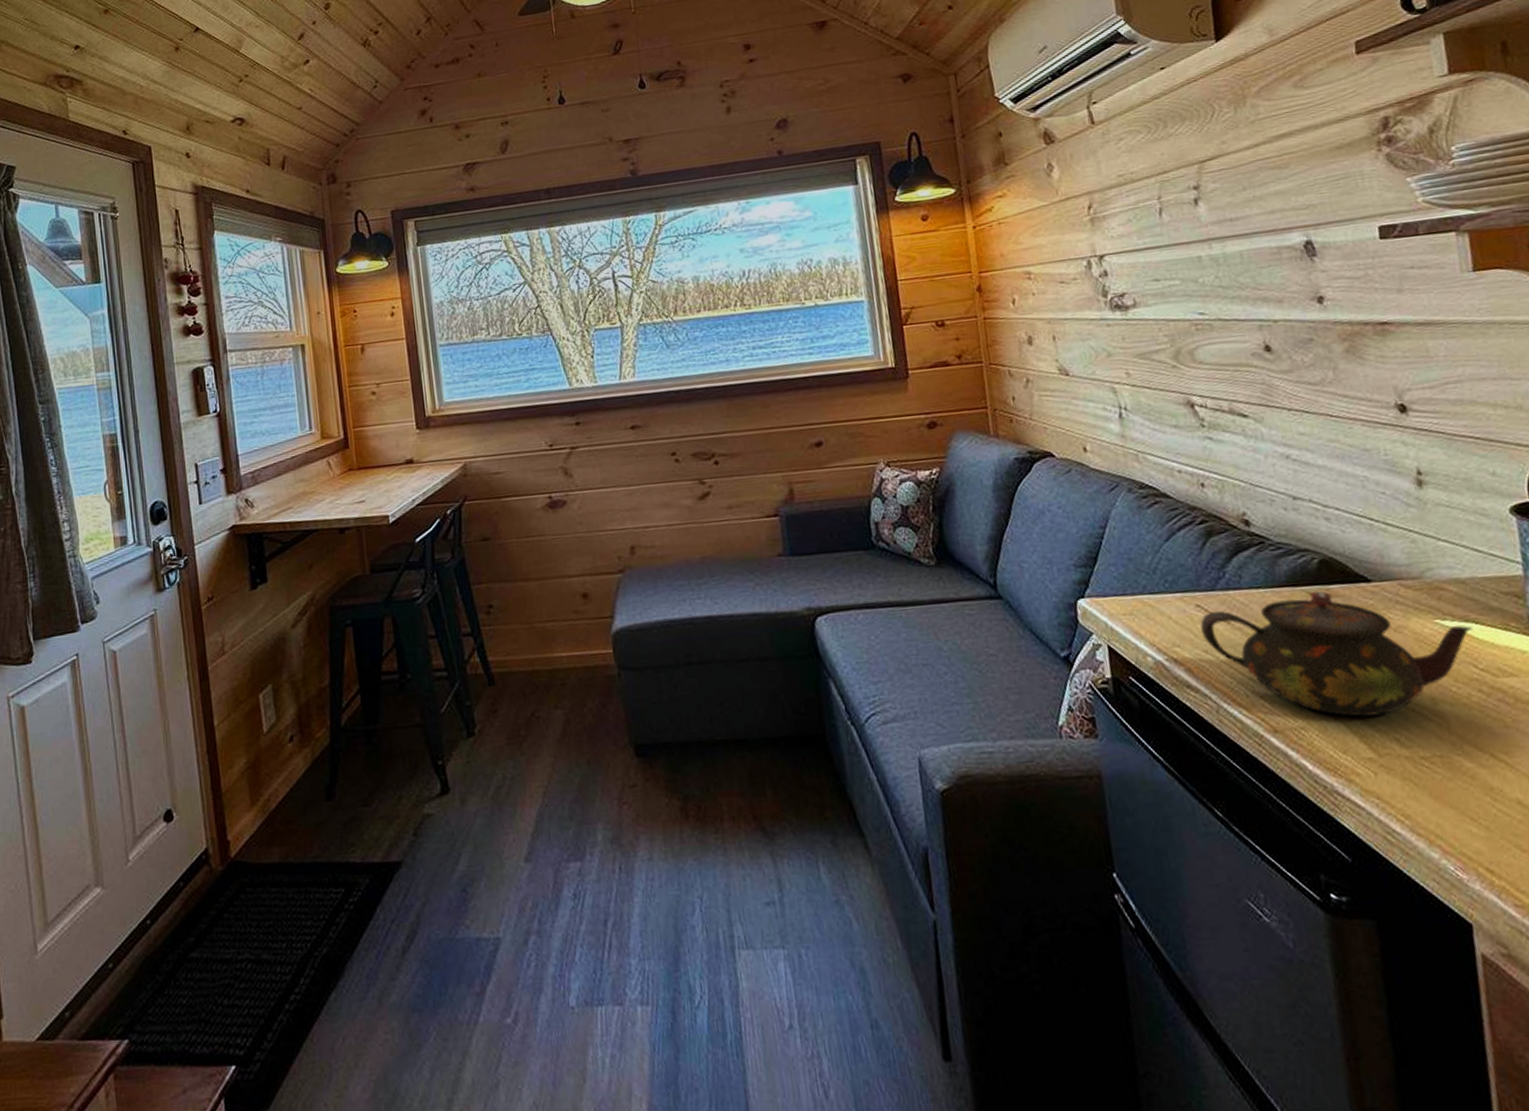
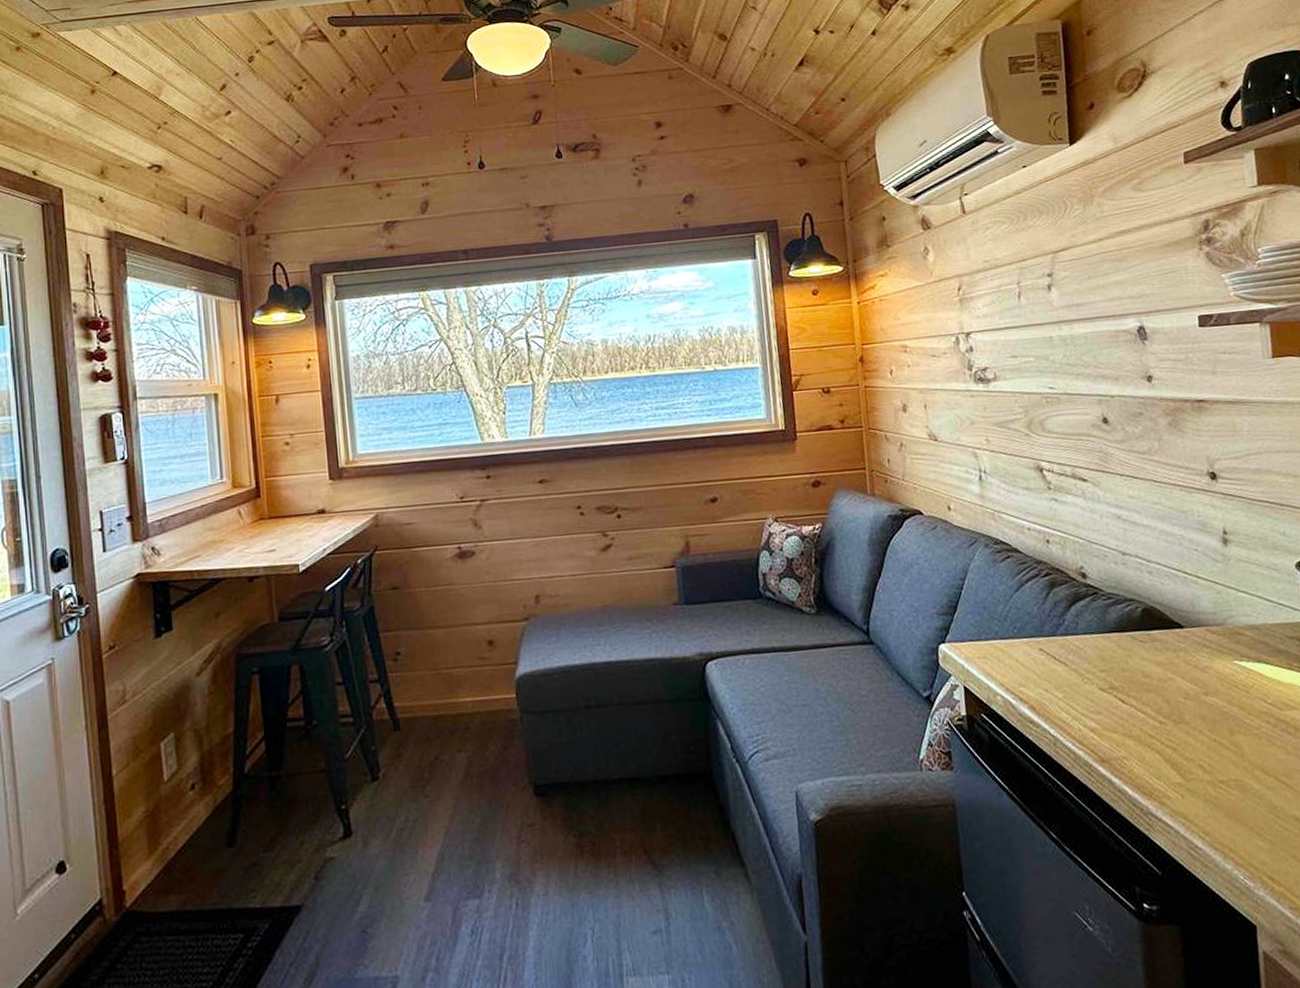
teapot: present [1200,590,1473,717] -> none [1042,635,1264,747]

